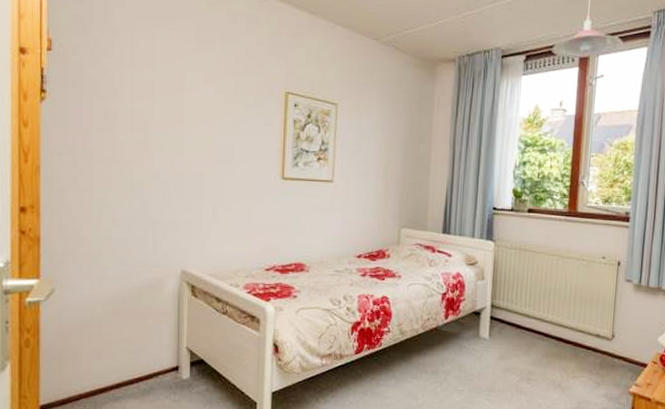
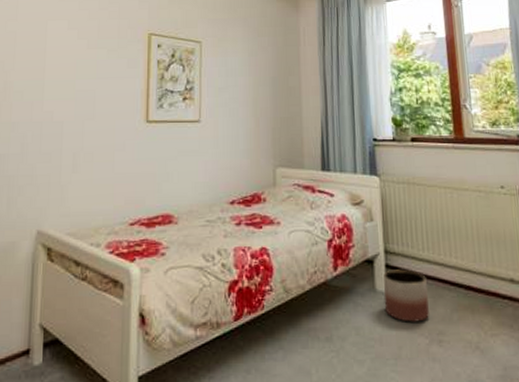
planter: none [485,321,524,364] -> present [383,269,429,322]

